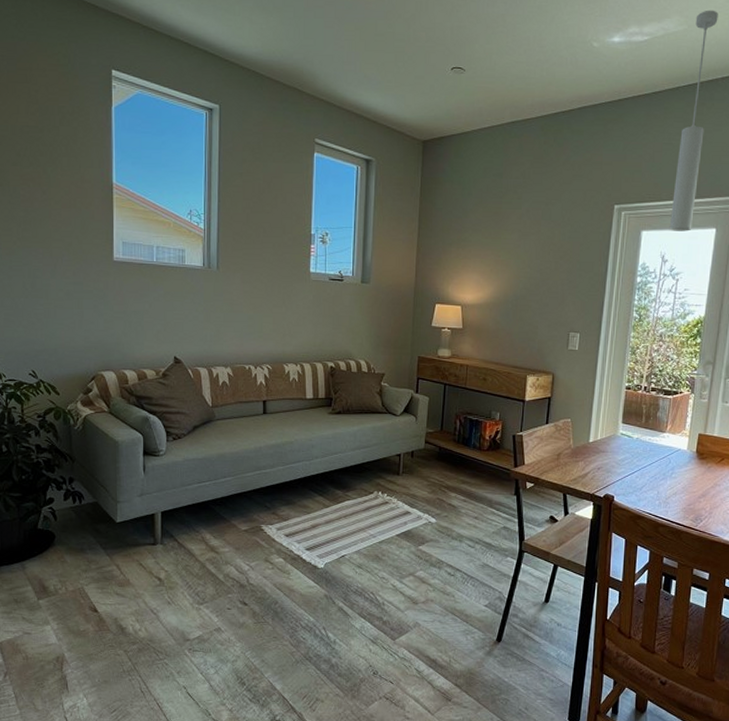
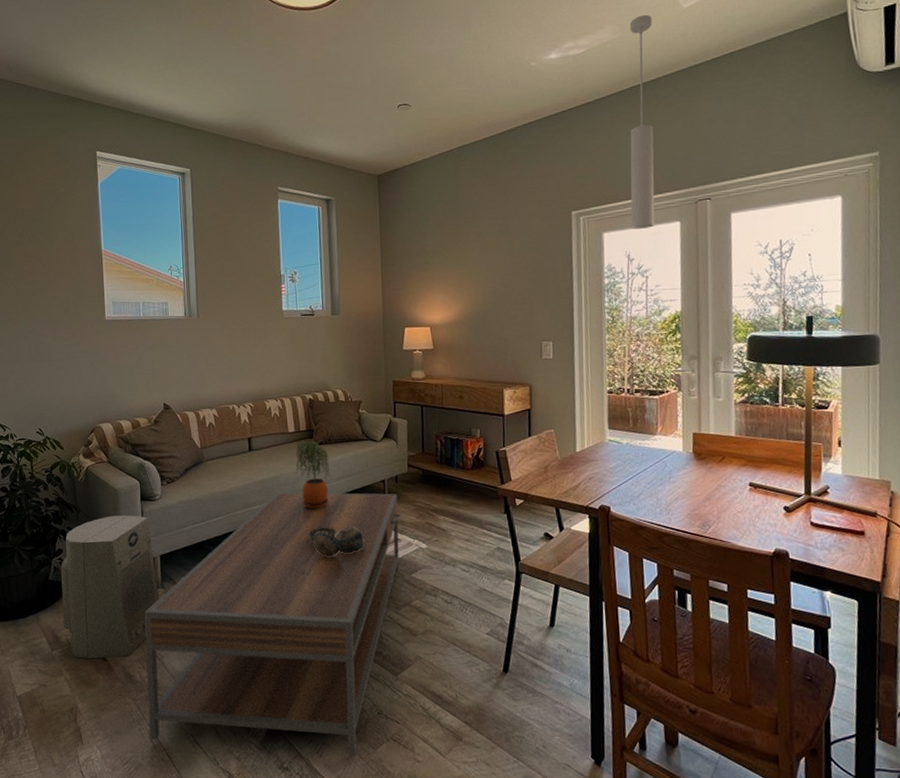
air purifier: none [51,468,158,610] -> present [61,514,159,659]
coffee table: none [139,458,414,713] -> present [144,492,402,758]
potted plant: none [311,409,346,477] -> present [295,440,330,509]
decorative bowl: none [319,495,374,524] -> present [308,527,364,556]

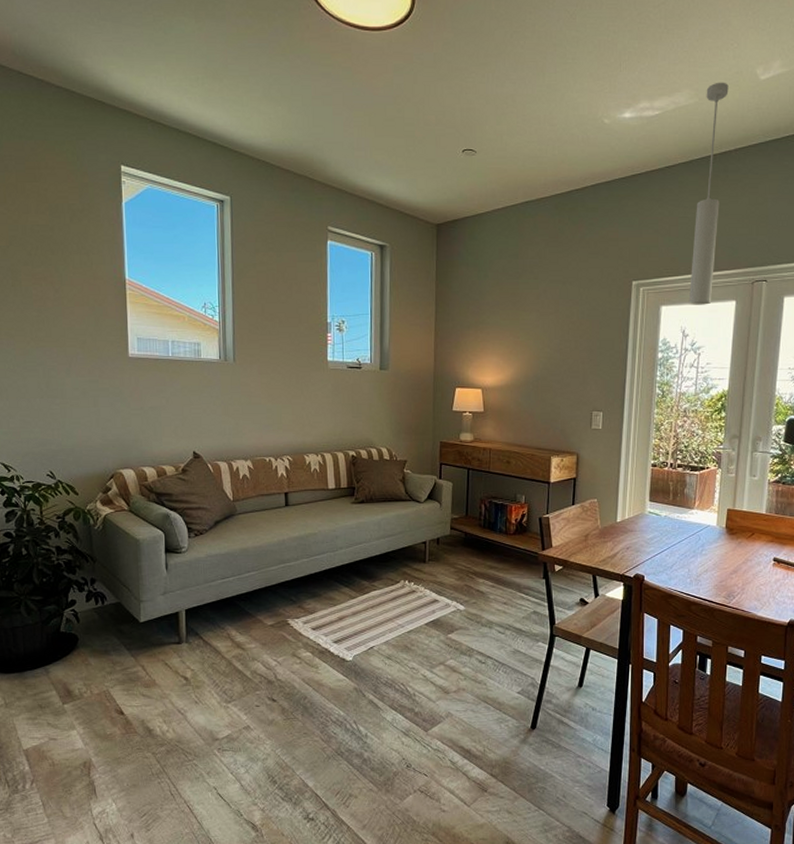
air purifier: present [61,514,159,659] -> none [74,566,184,713]
coffee table: present [144,492,402,758] -> none [167,549,441,808]
potted plant: present [295,440,330,509] -> none [334,498,370,568]
decorative bowl: present [308,527,364,556] -> none [345,586,402,615]

